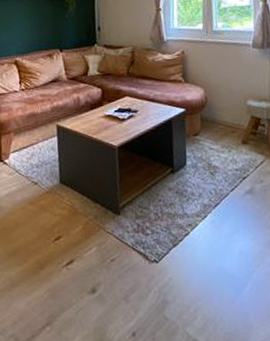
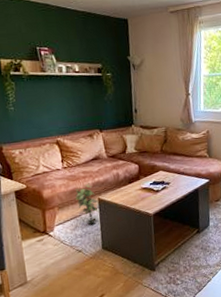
potted plant: none [32,107,58,155] -> present [75,183,100,225]

